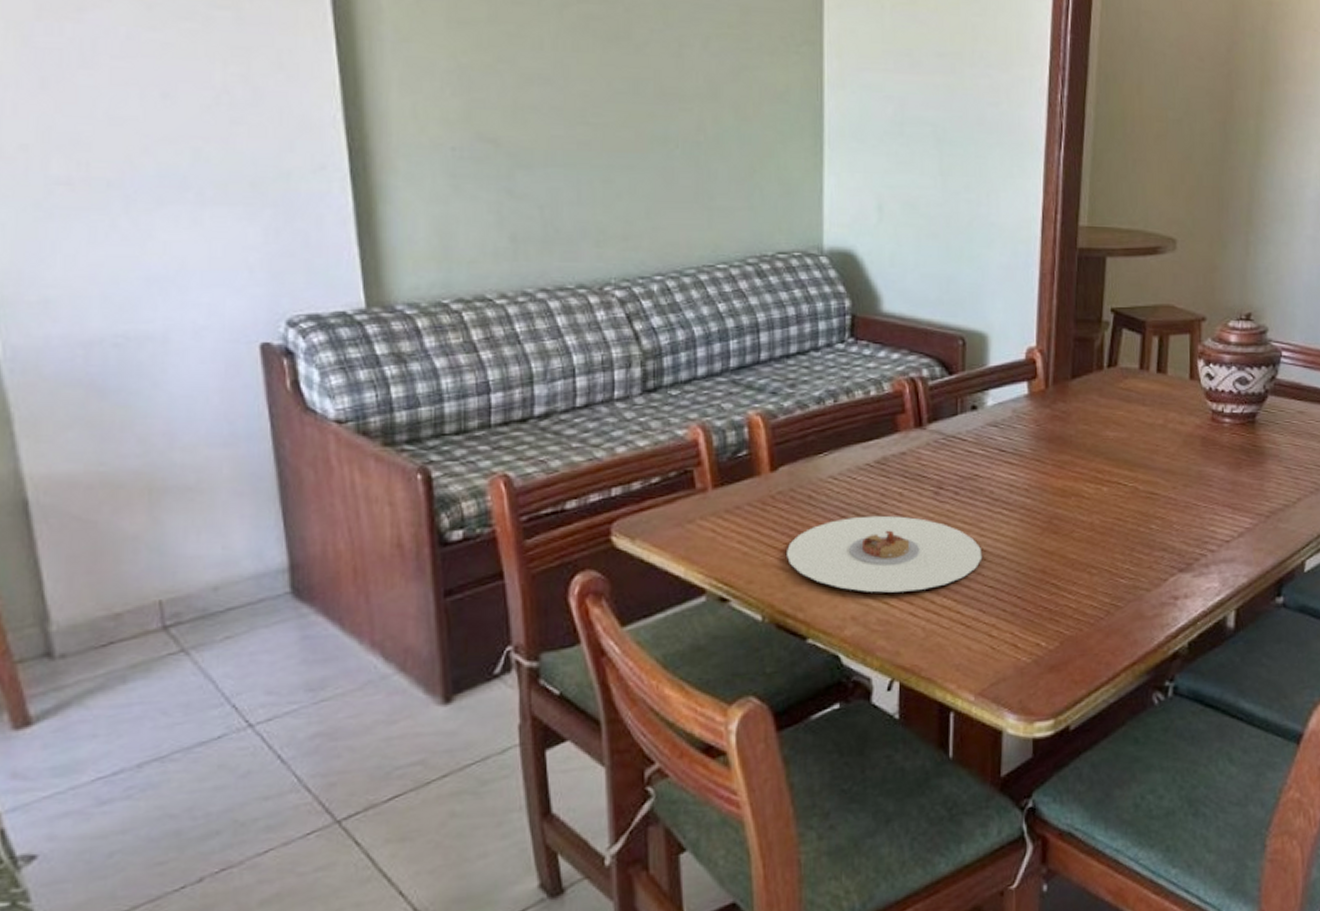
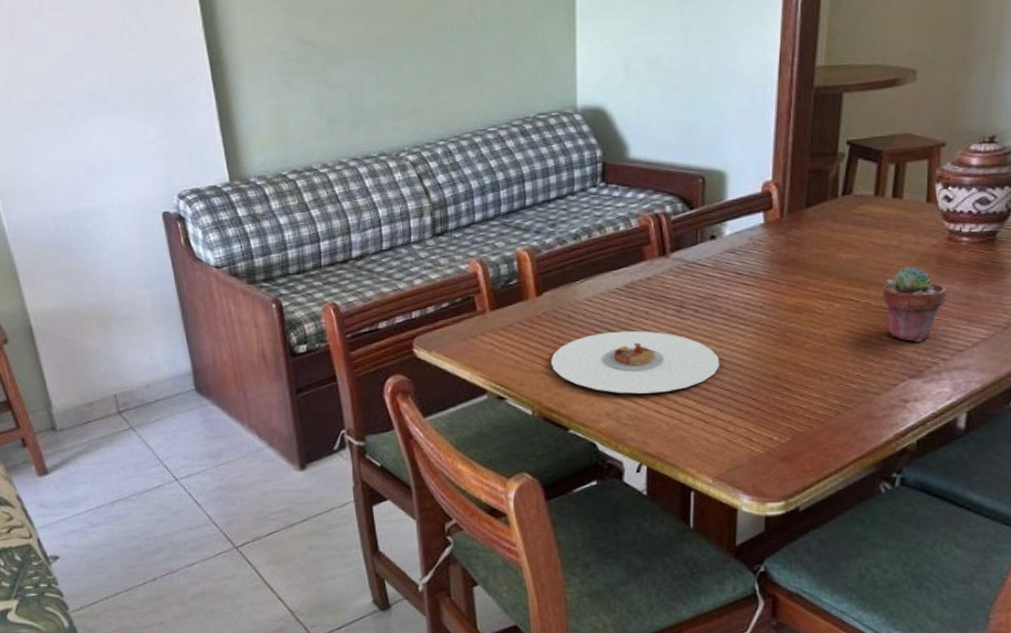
potted succulent: none [1149,448,1212,532] -> present [882,267,947,343]

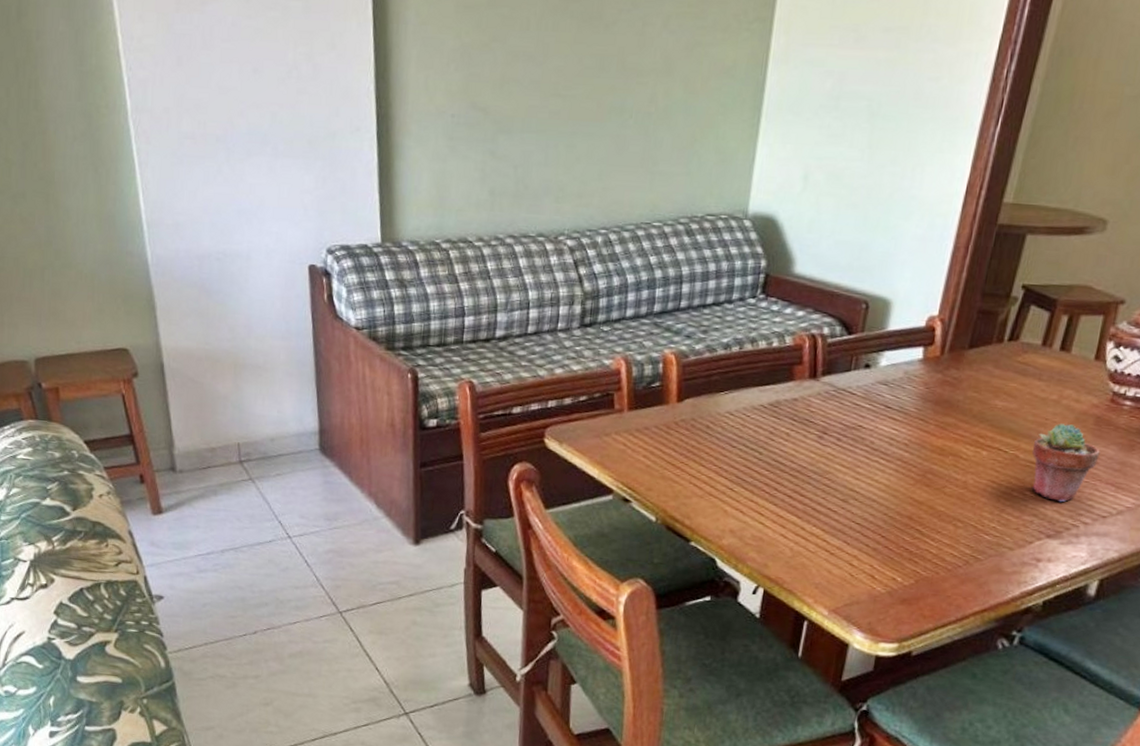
plate: present [551,330,720,394] -> none [682,448,855,518]

